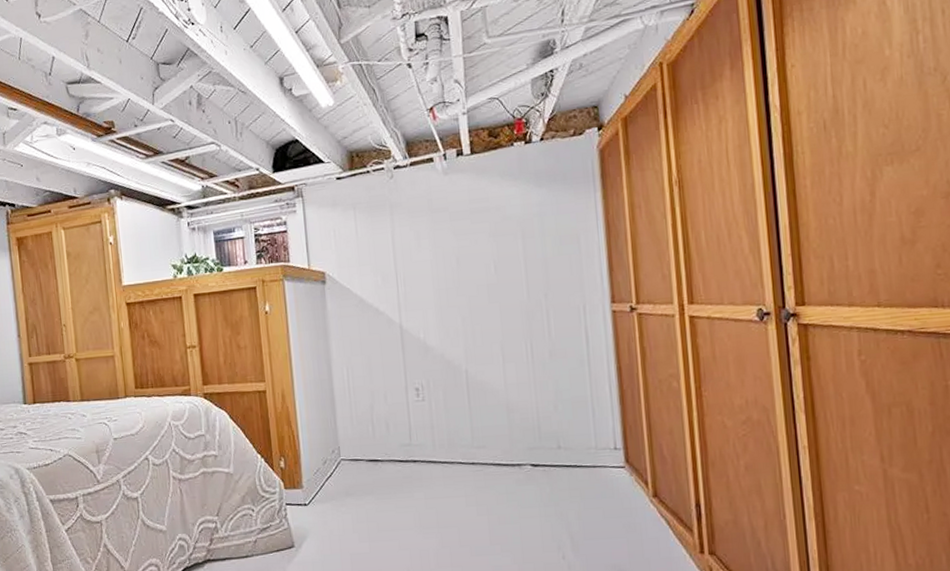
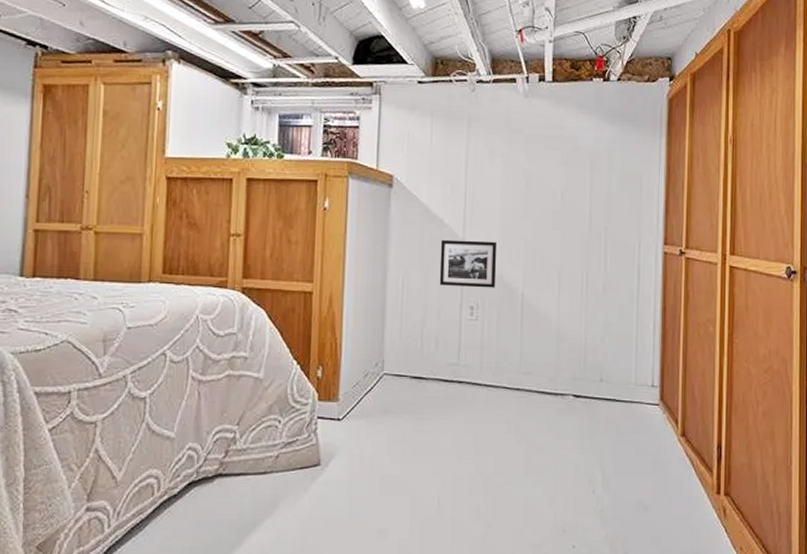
picture frame: none [378,322,439,371] -> present [439,239,498,288]

